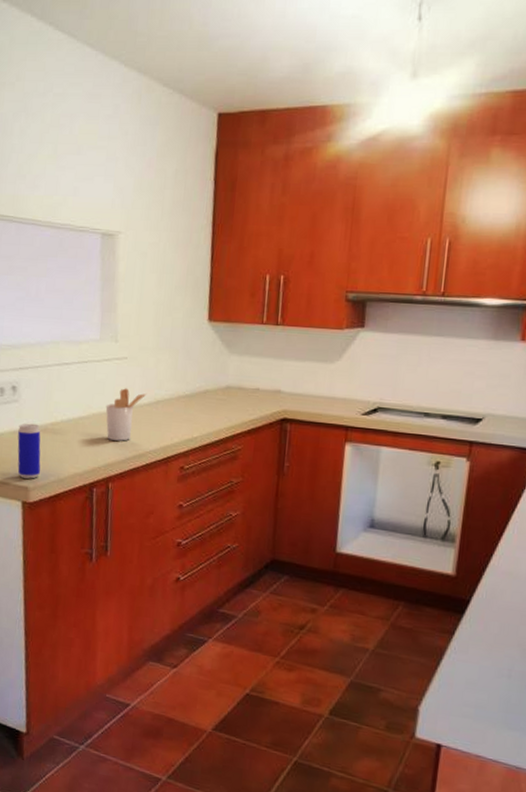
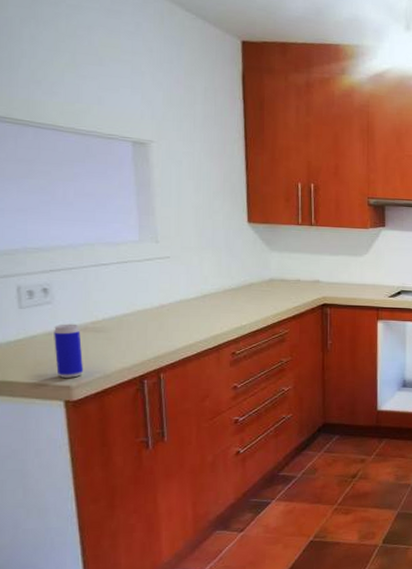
utensil holder: present [105,388,147,441] -> none [151,285,193,334]

